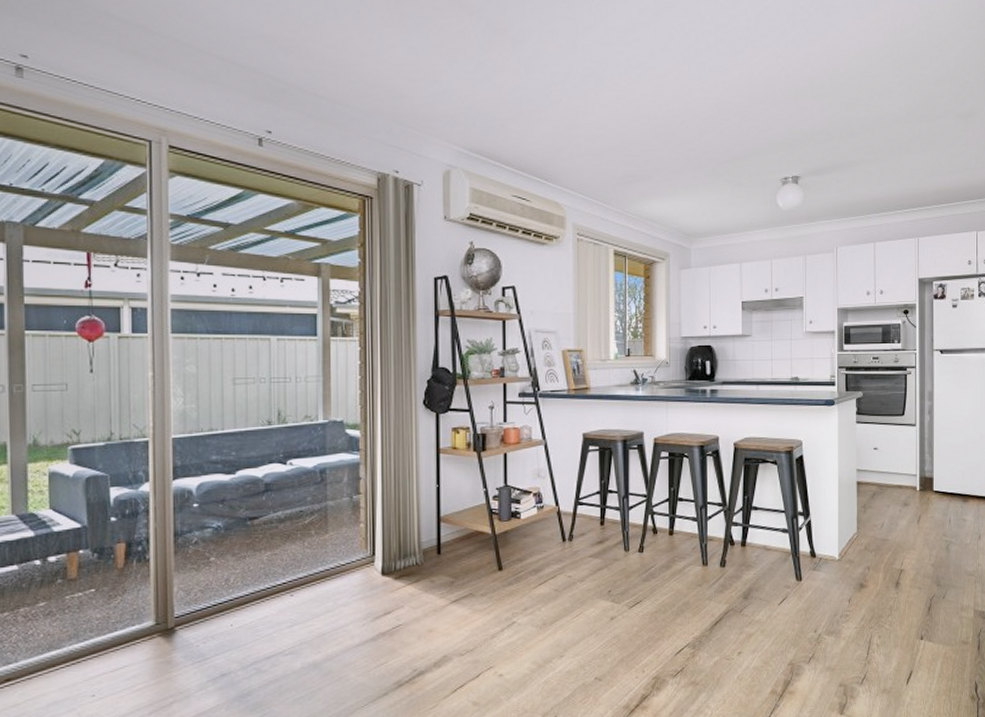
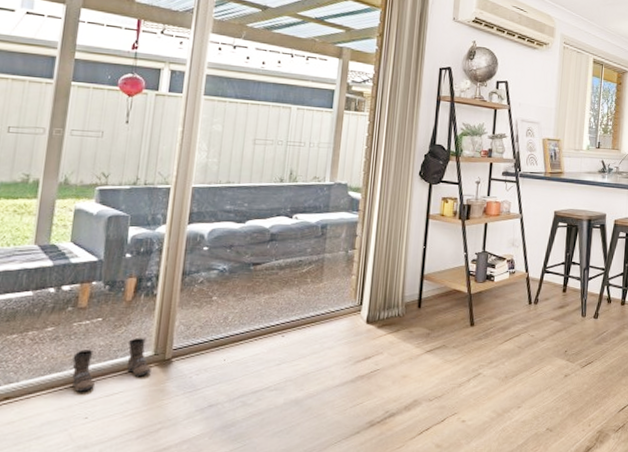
boots: none [70,607,155,669] -> present [72,338,151,392]

